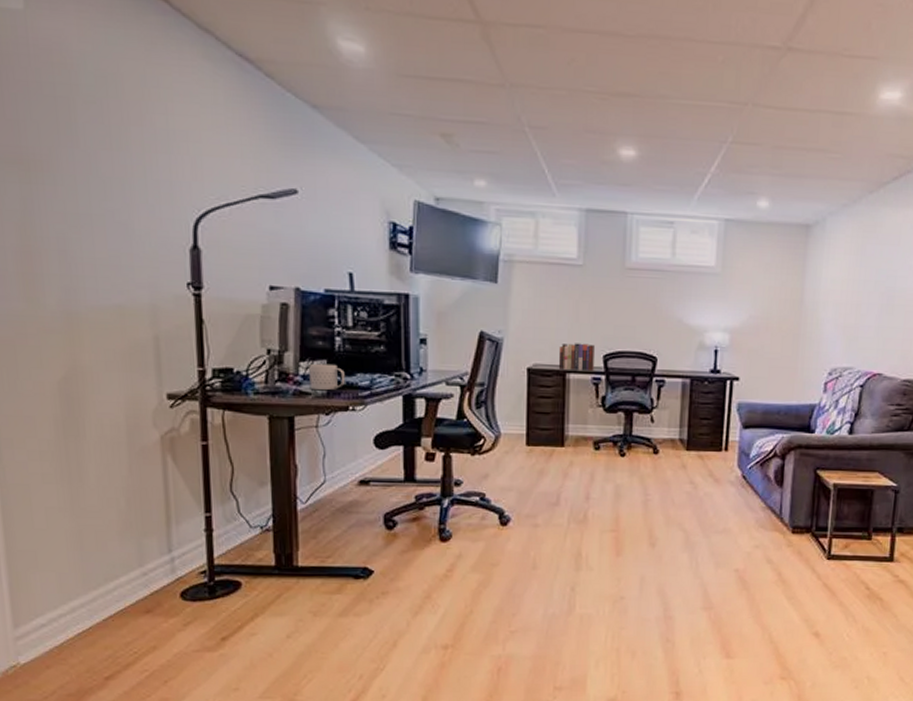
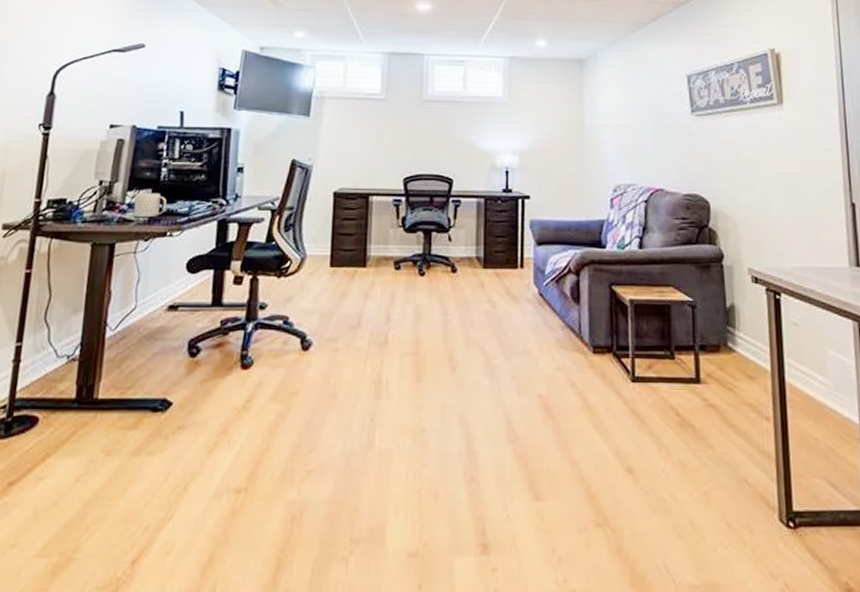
books: present [558,343,596,371] -> none [362,168,397,193]

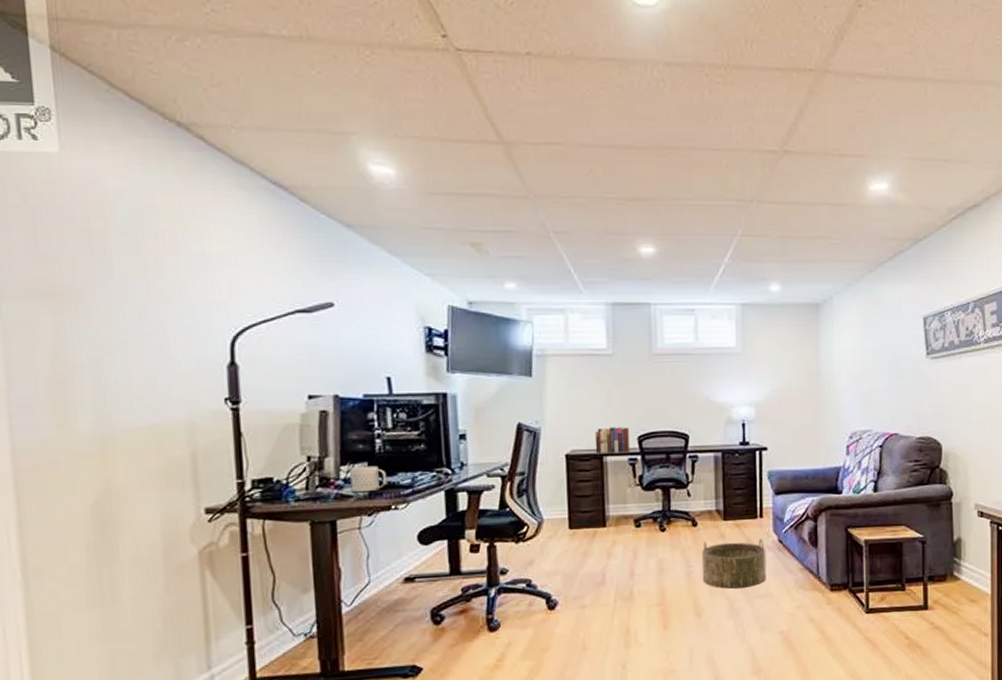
books: none [362,168,397,193] -> present [594,427,631,453]
basket: none [459,289,526,343] -> present [701,538,767,589]

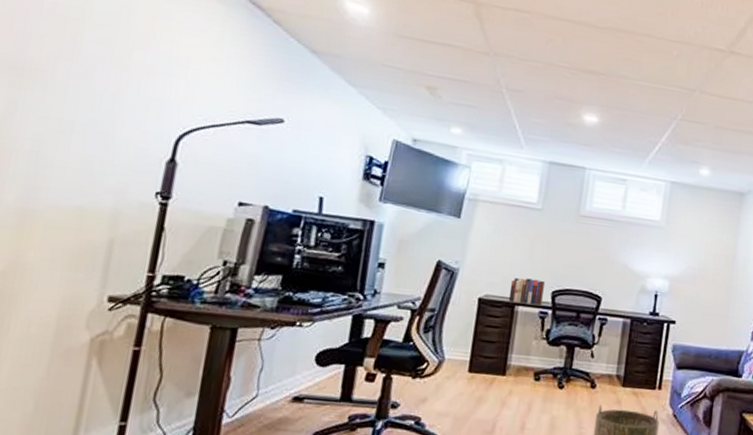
mug: present [350,465,387,493] -> none [260,278,298,306]

